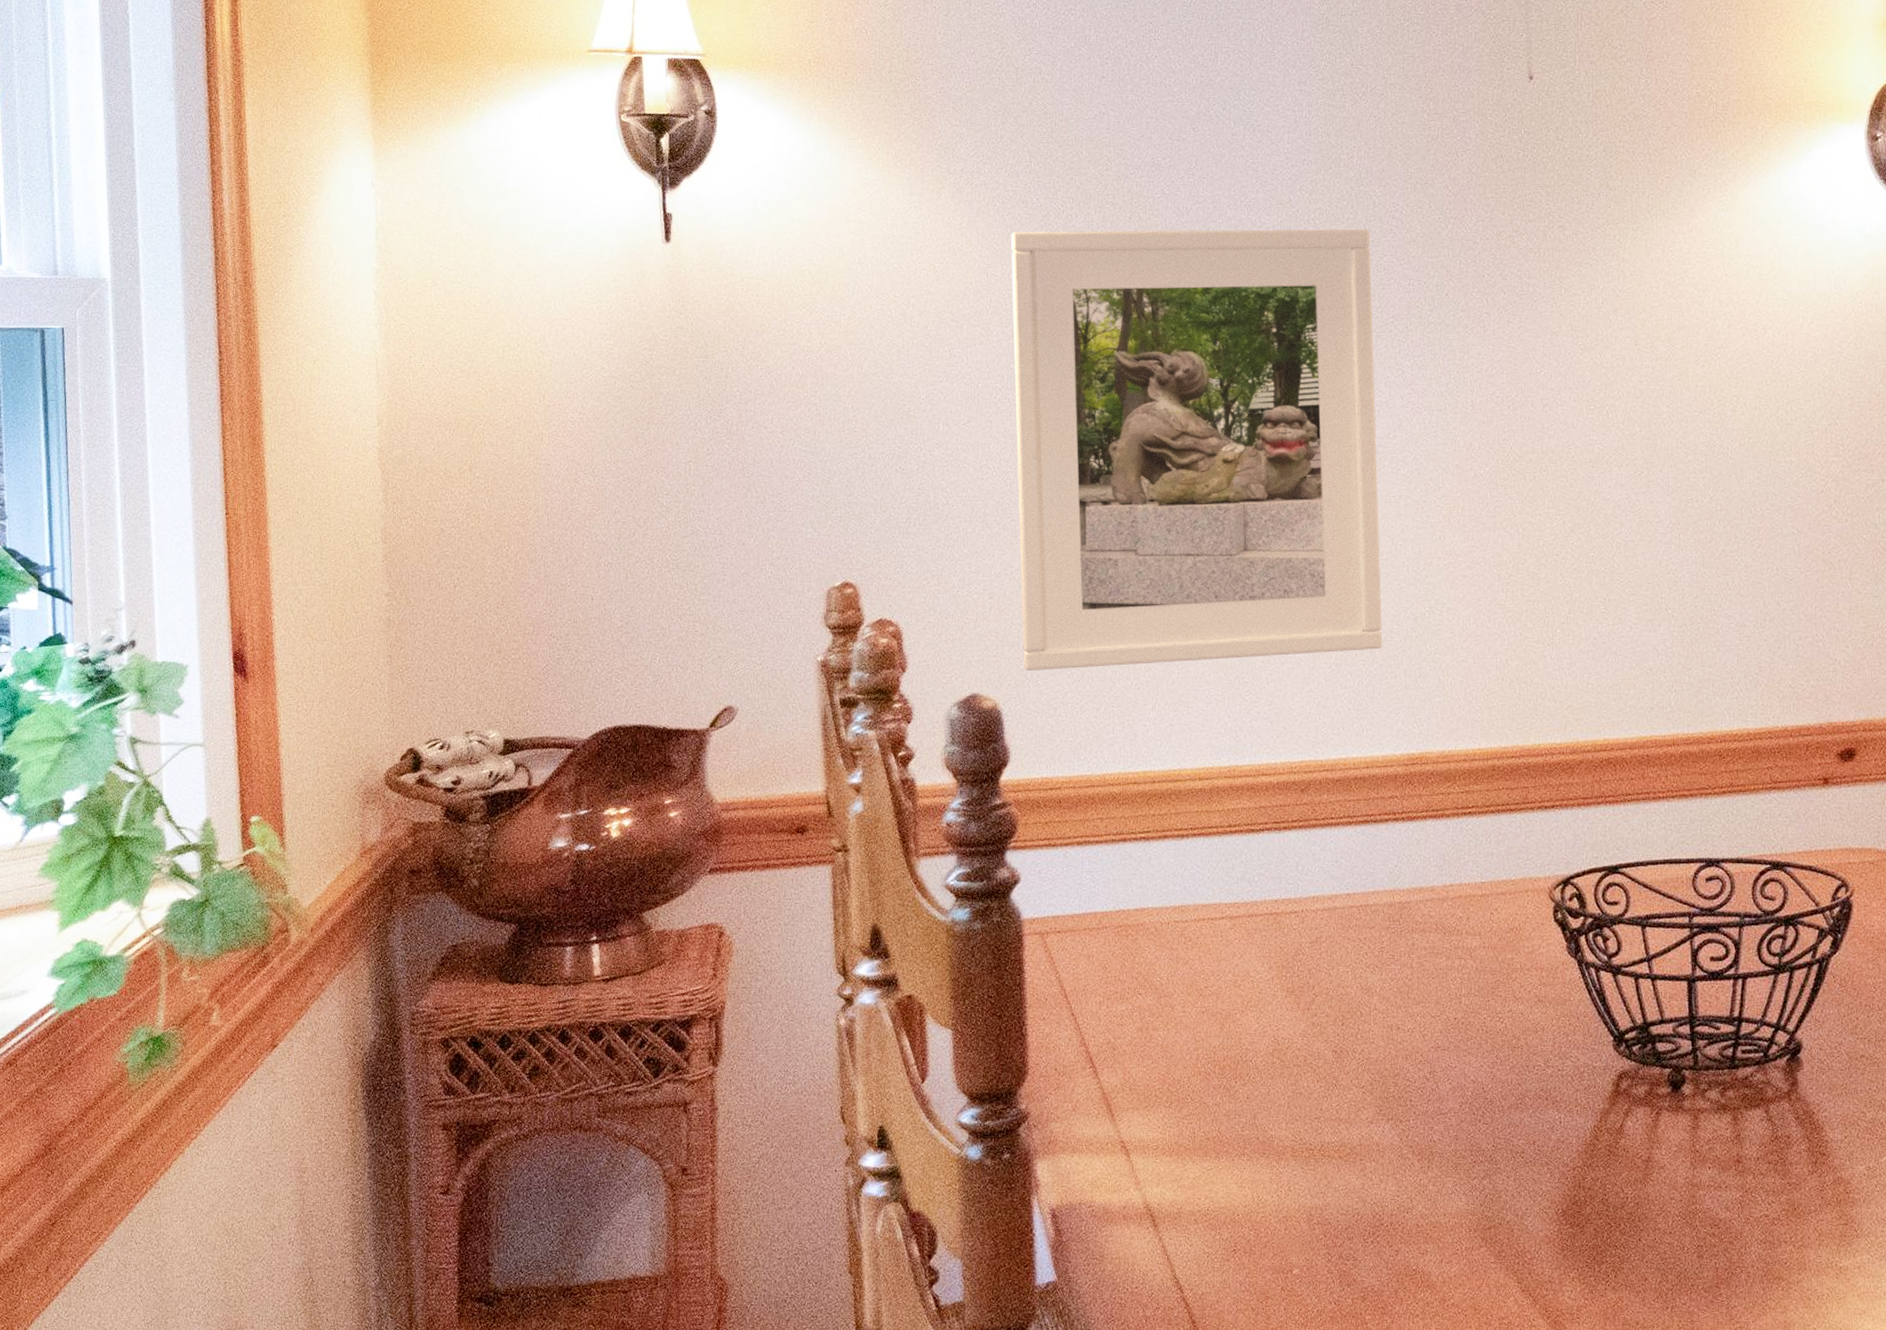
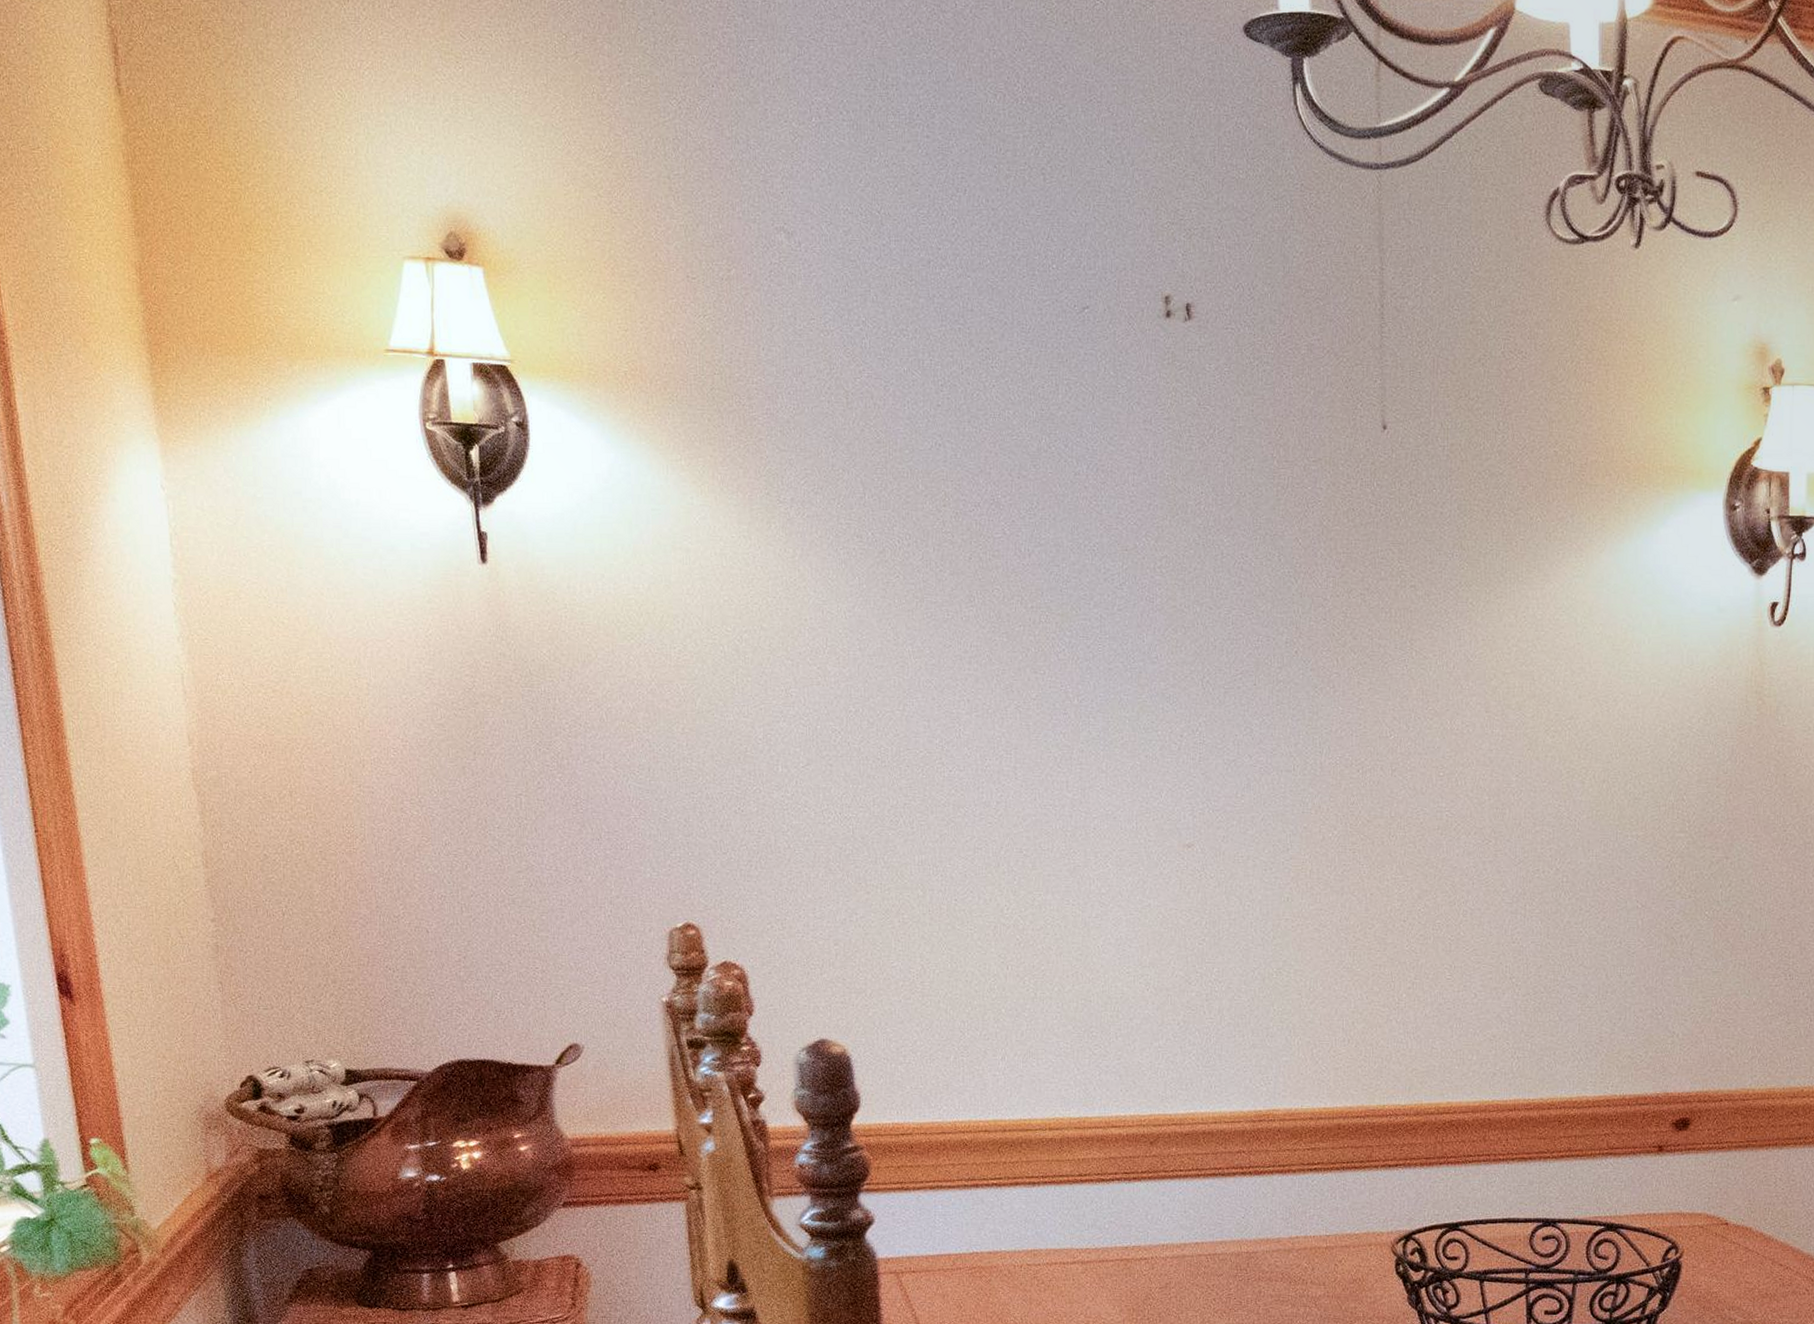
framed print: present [1010,229,1383,671] -> none [845,567,1231,1018]

